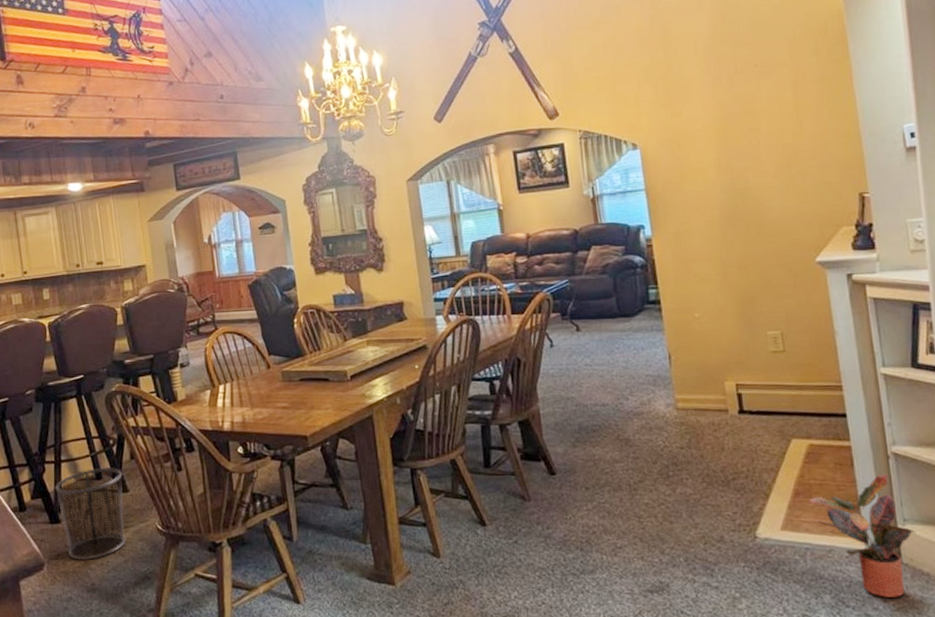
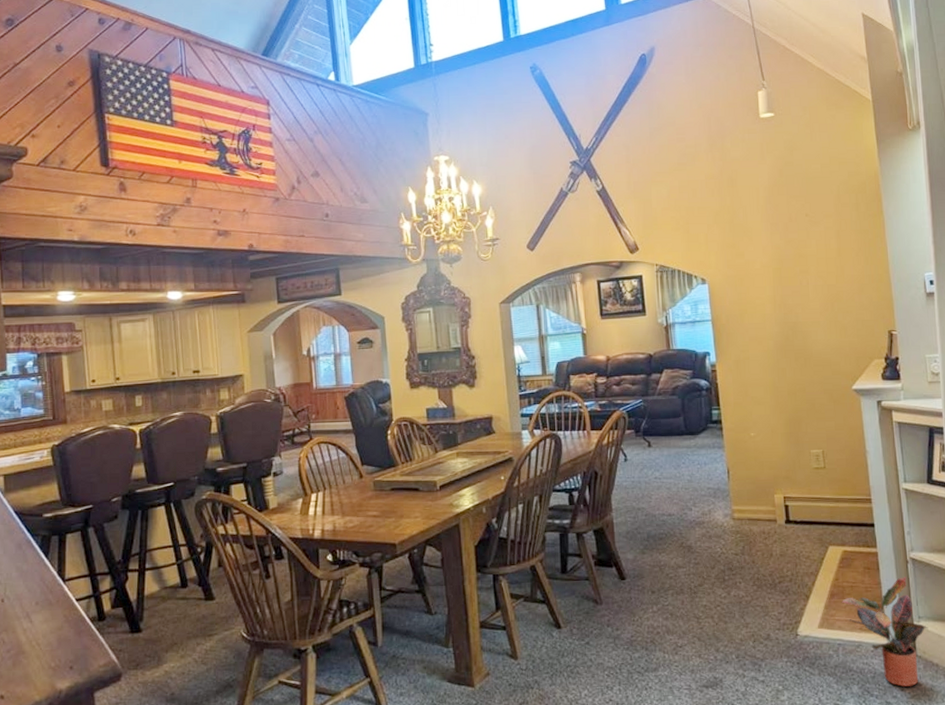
waste bin: present [55,468,126,560] -> none [137,576,210,670]

